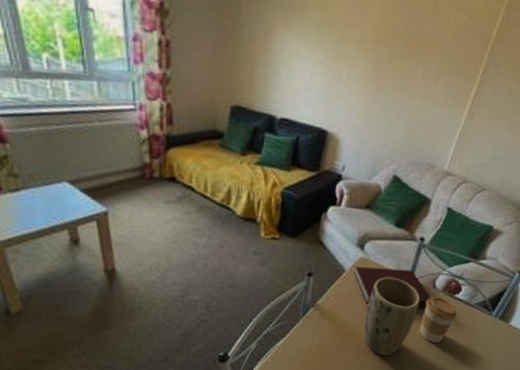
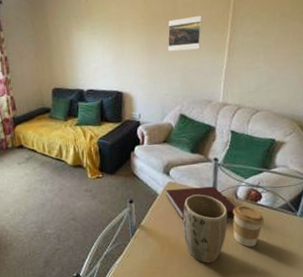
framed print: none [397,46,452,95] -> present [167,15,203,51]

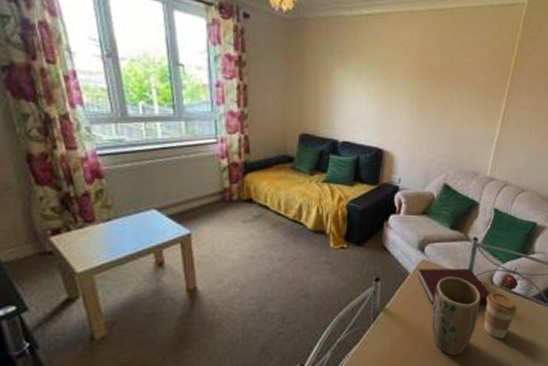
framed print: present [167,15,203,51] -> none [439,77,480,114]

